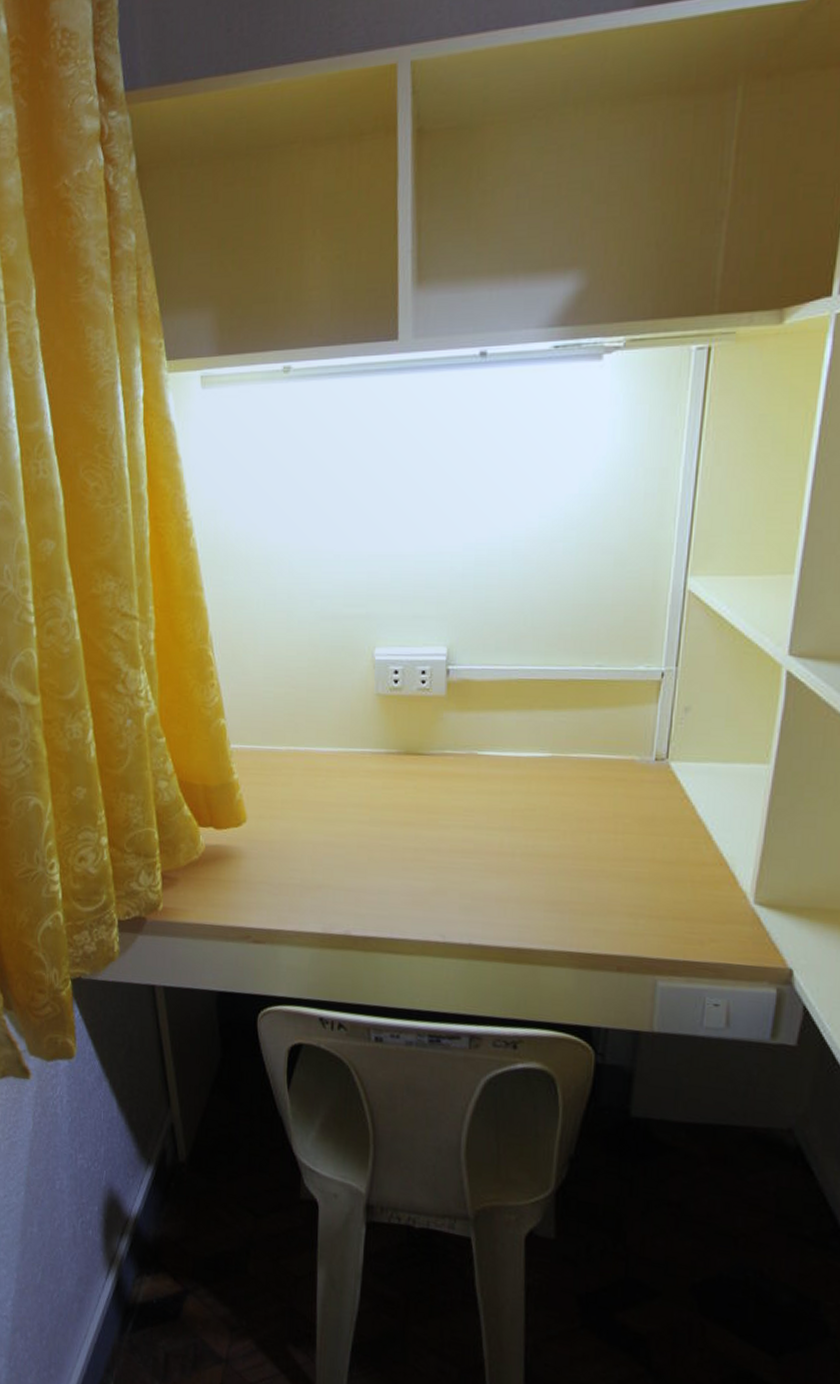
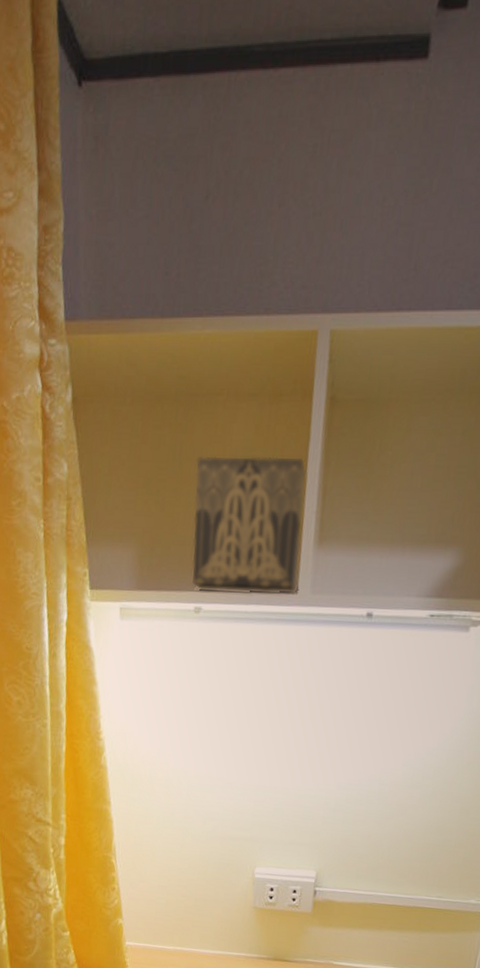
decorative box: none [274,197,397,348] -> present [192,456,307,594]

